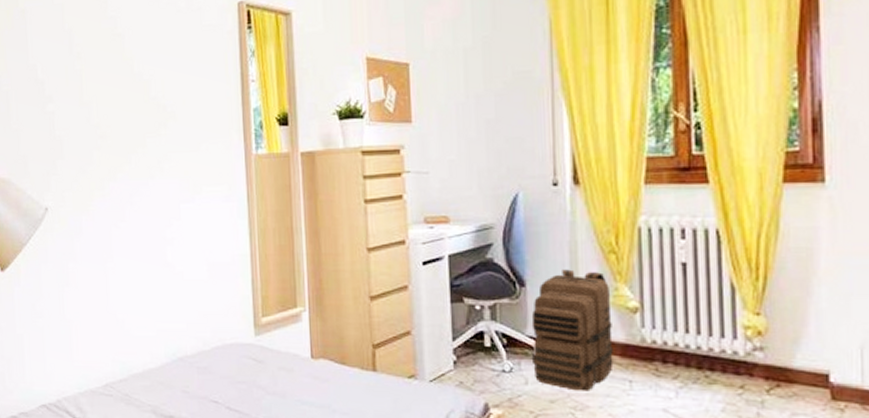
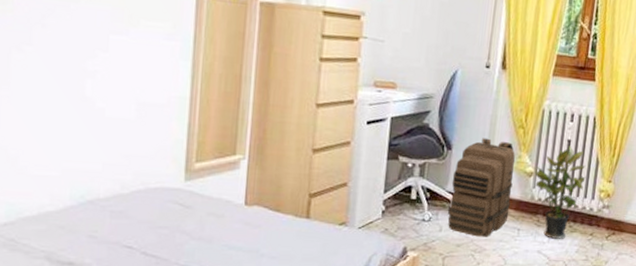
potted plant: none [641,270,718,393] -> present [534,146,586,239]

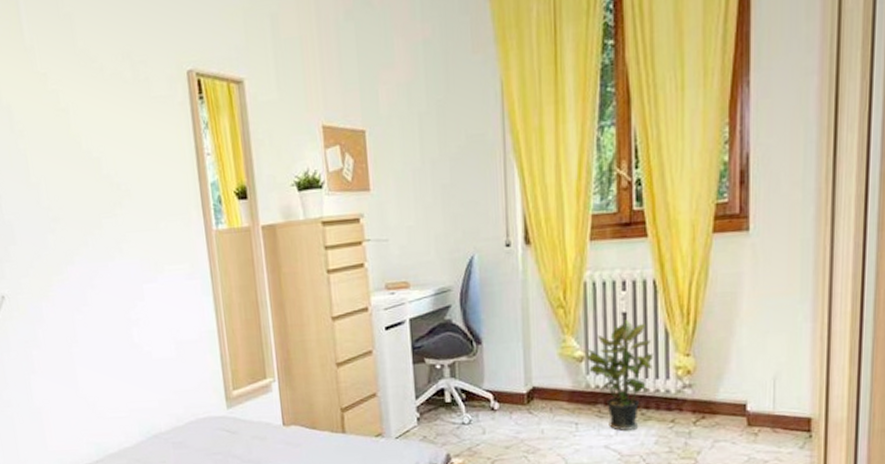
backpack: present [448,138,516,237] -> none [488,325,562,436]

